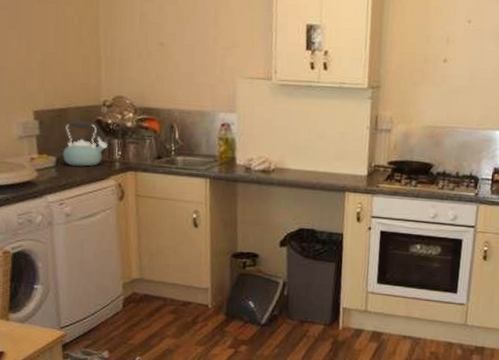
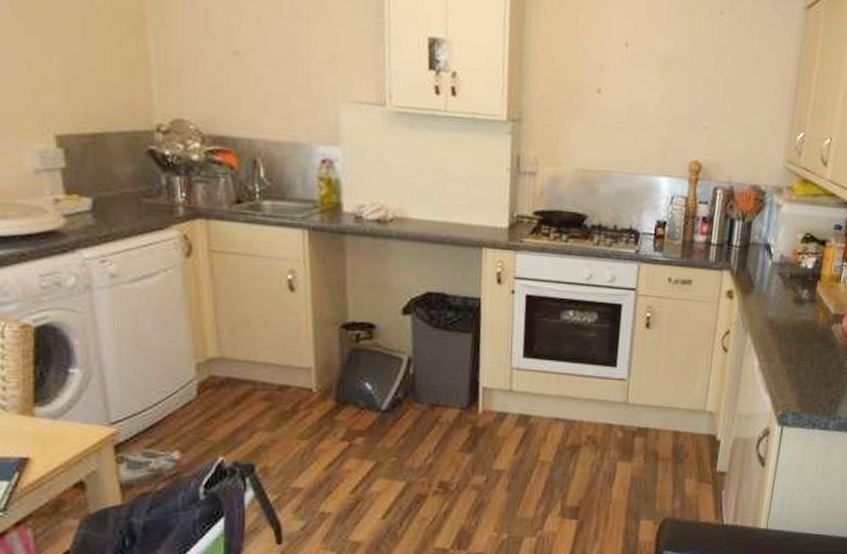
kettle: present [62,121,107,167] -> none [101,151,165,212]

